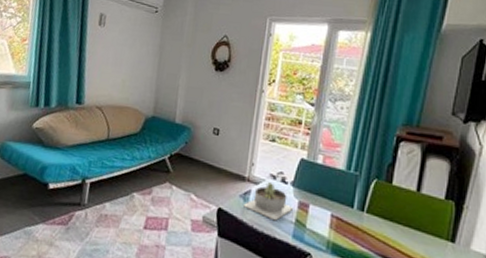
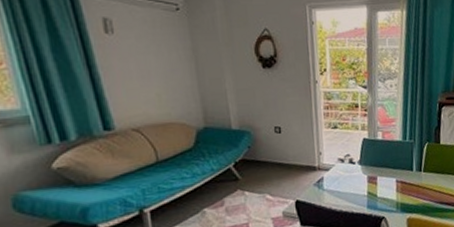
succulent planter: present [243,182,294,221] -> none [319,166,365,199]

